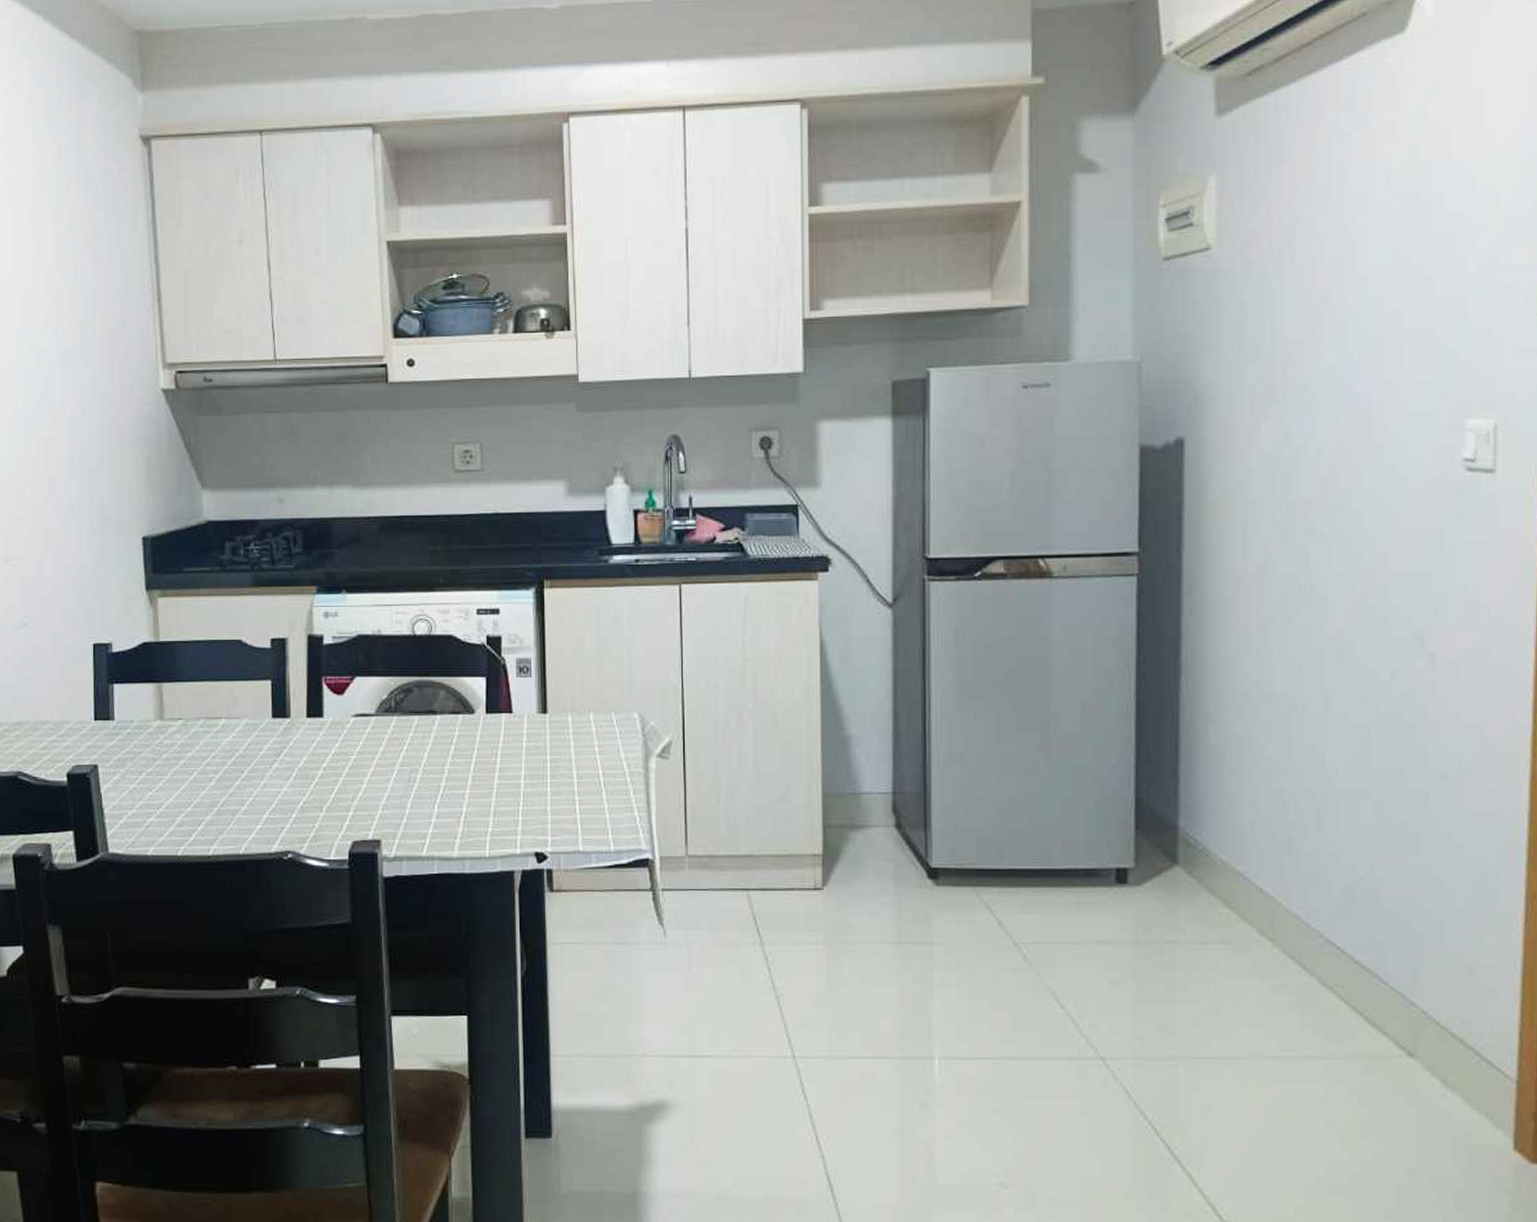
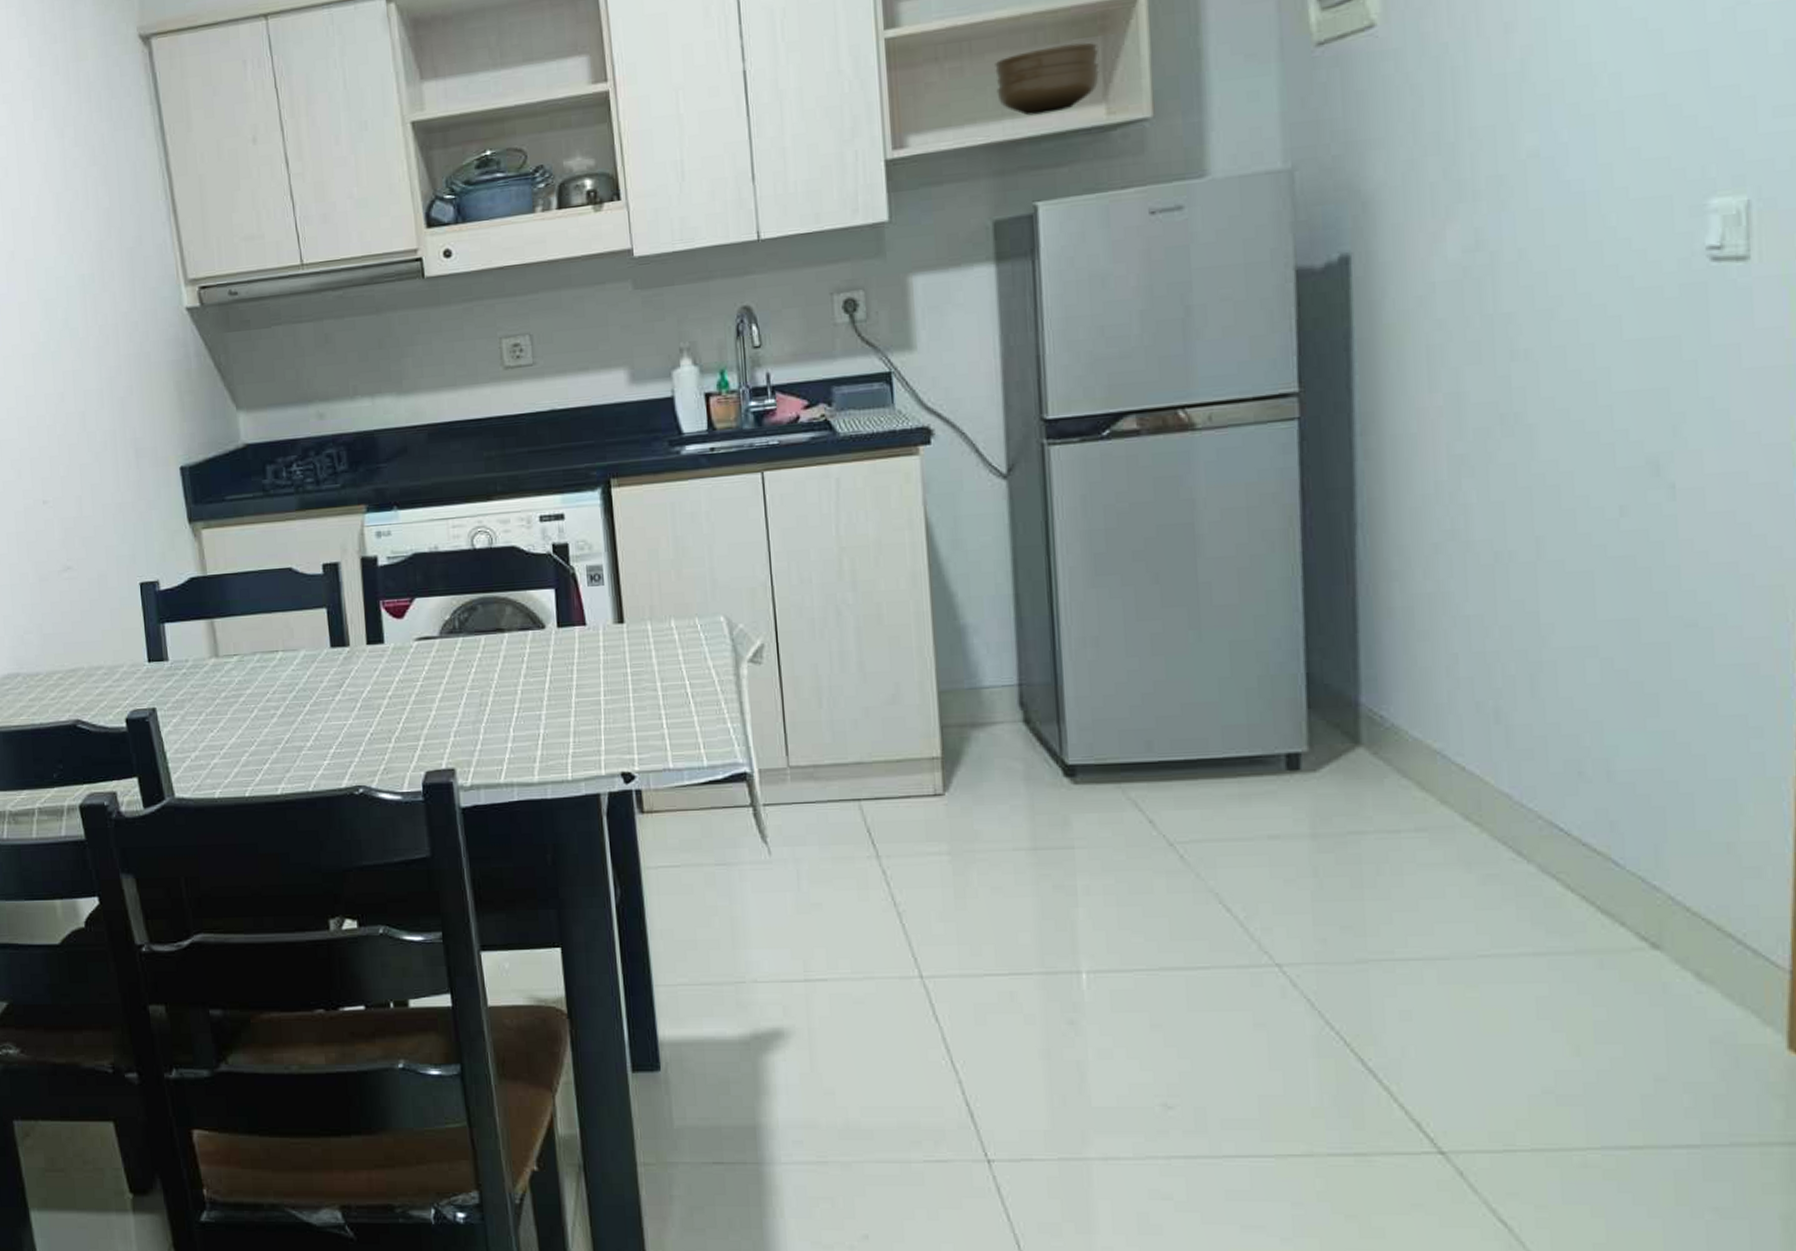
bowl: none [900,236,986,293] -> present [995,42,1099,116]

